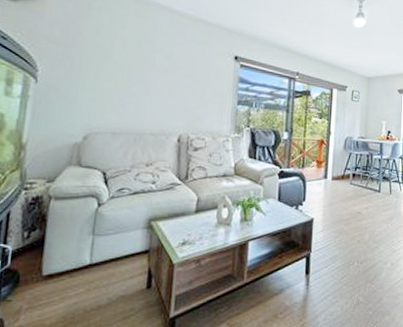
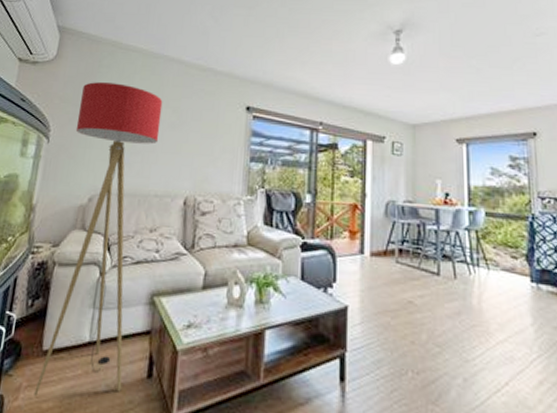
floor lamp: none [36,24,156,316] -> present [34,82,163,397]

